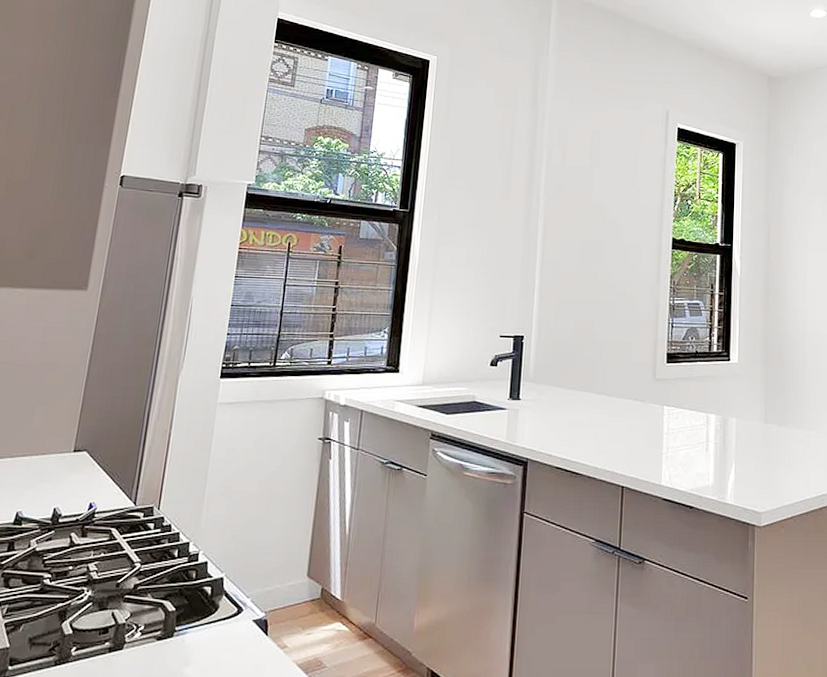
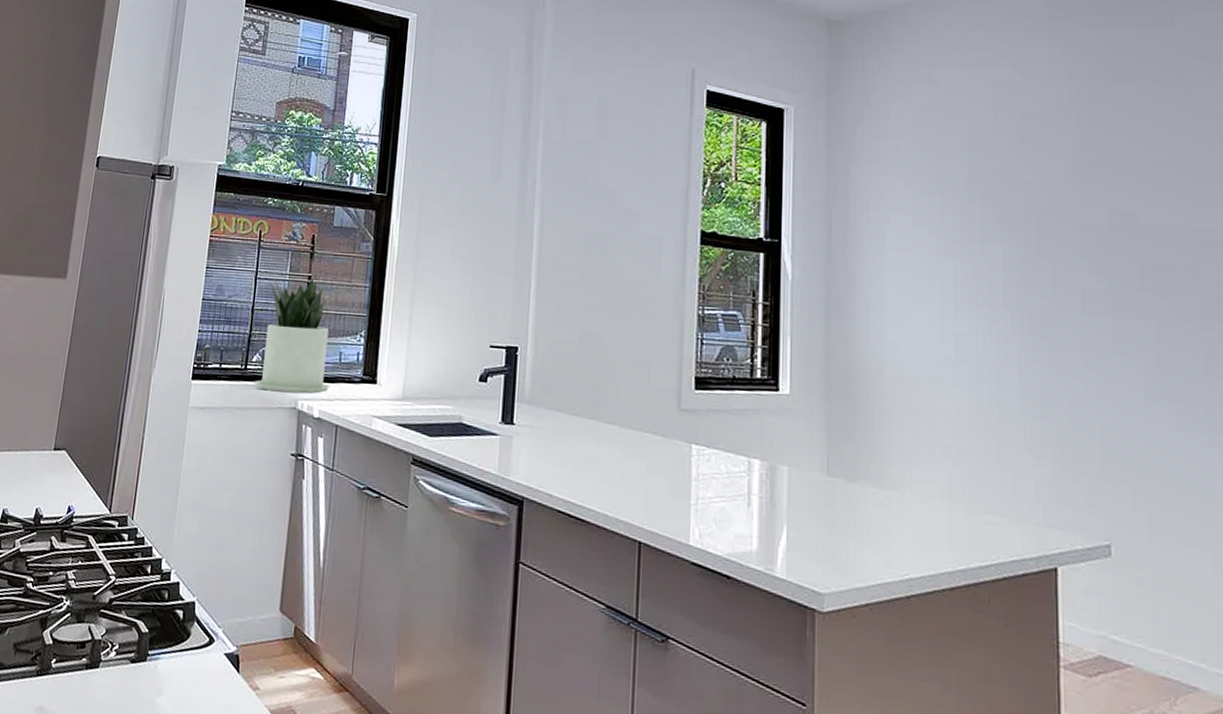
planter: none [283,284,356,386] -> present [255,278,330,395]

